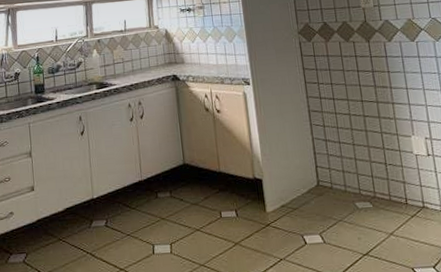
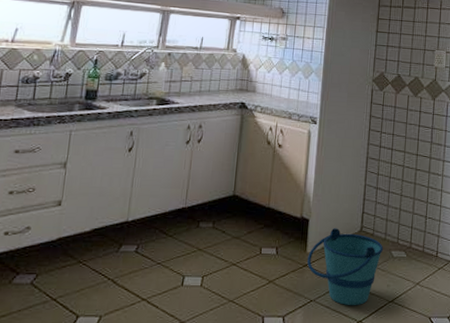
bucket: none [268,184,347,262] -> present [307,227,384,306]

